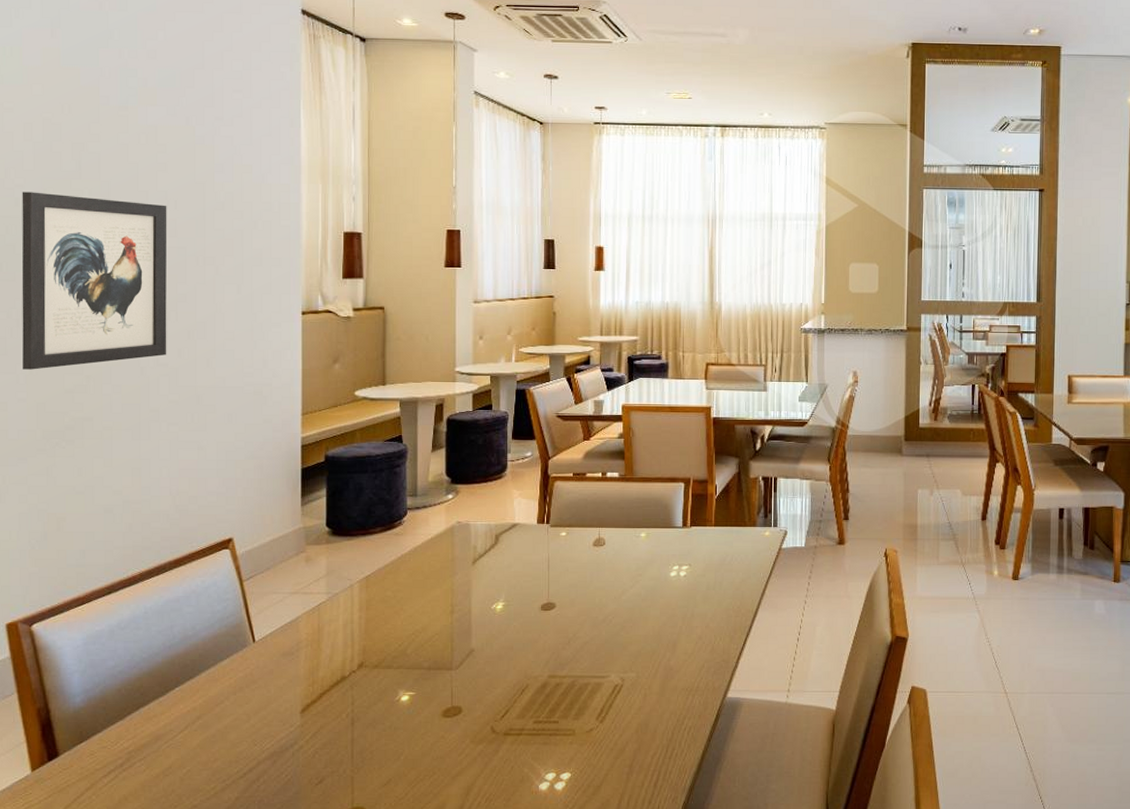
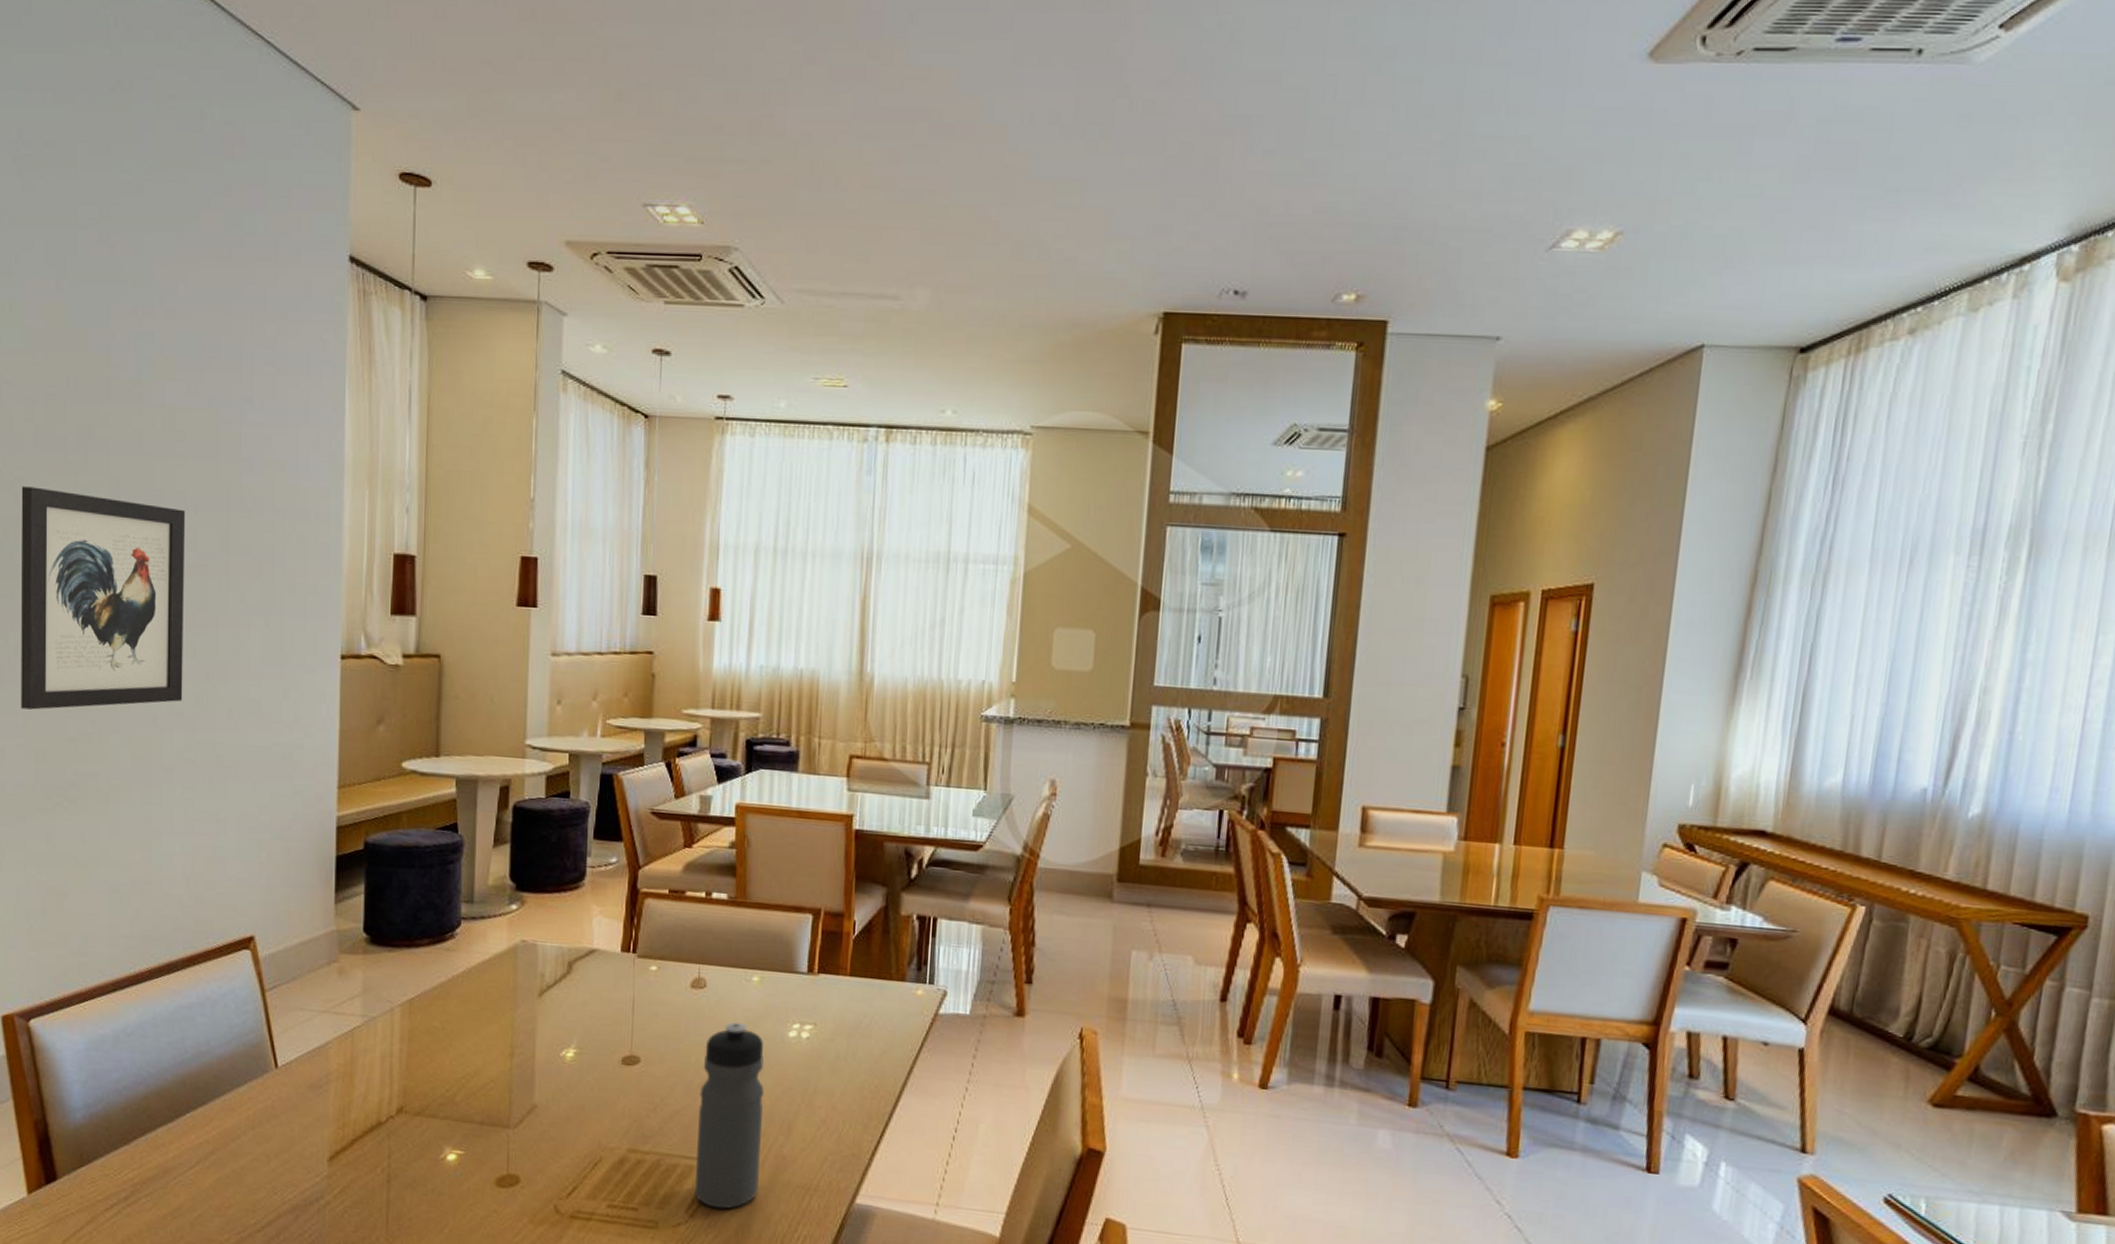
water bottle: none [603,570,654,714] -> present [695,1022,765,1209]

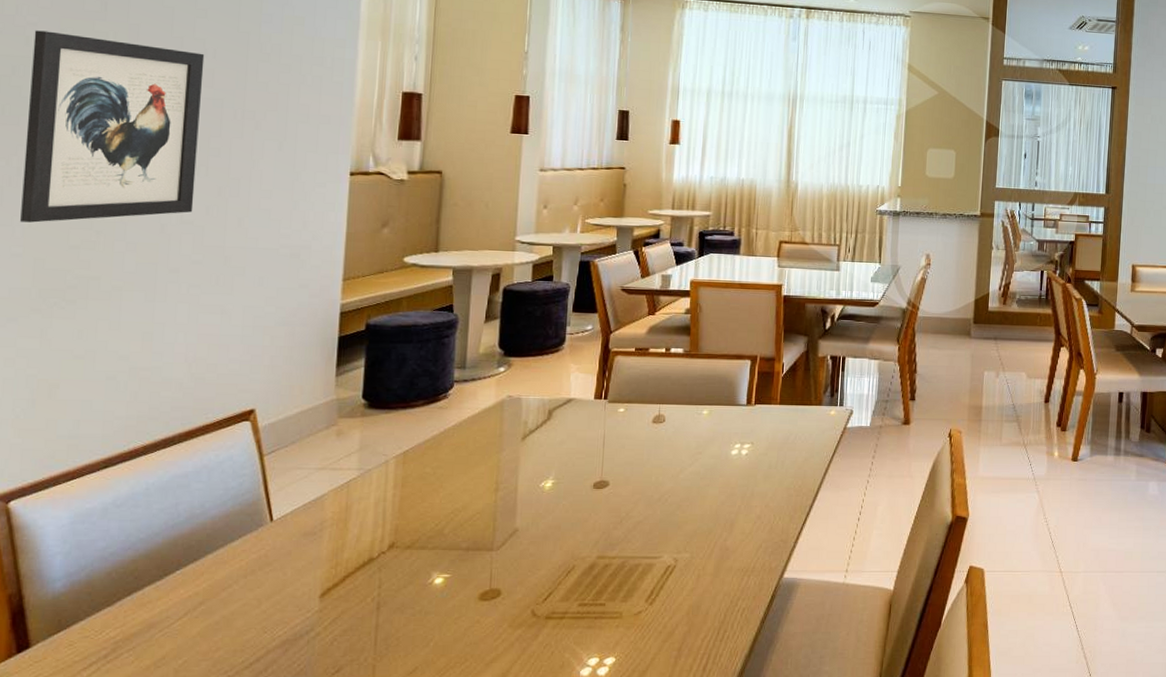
water bottle: present [695,1022,765,1209] -> none [654,447,712,595]

